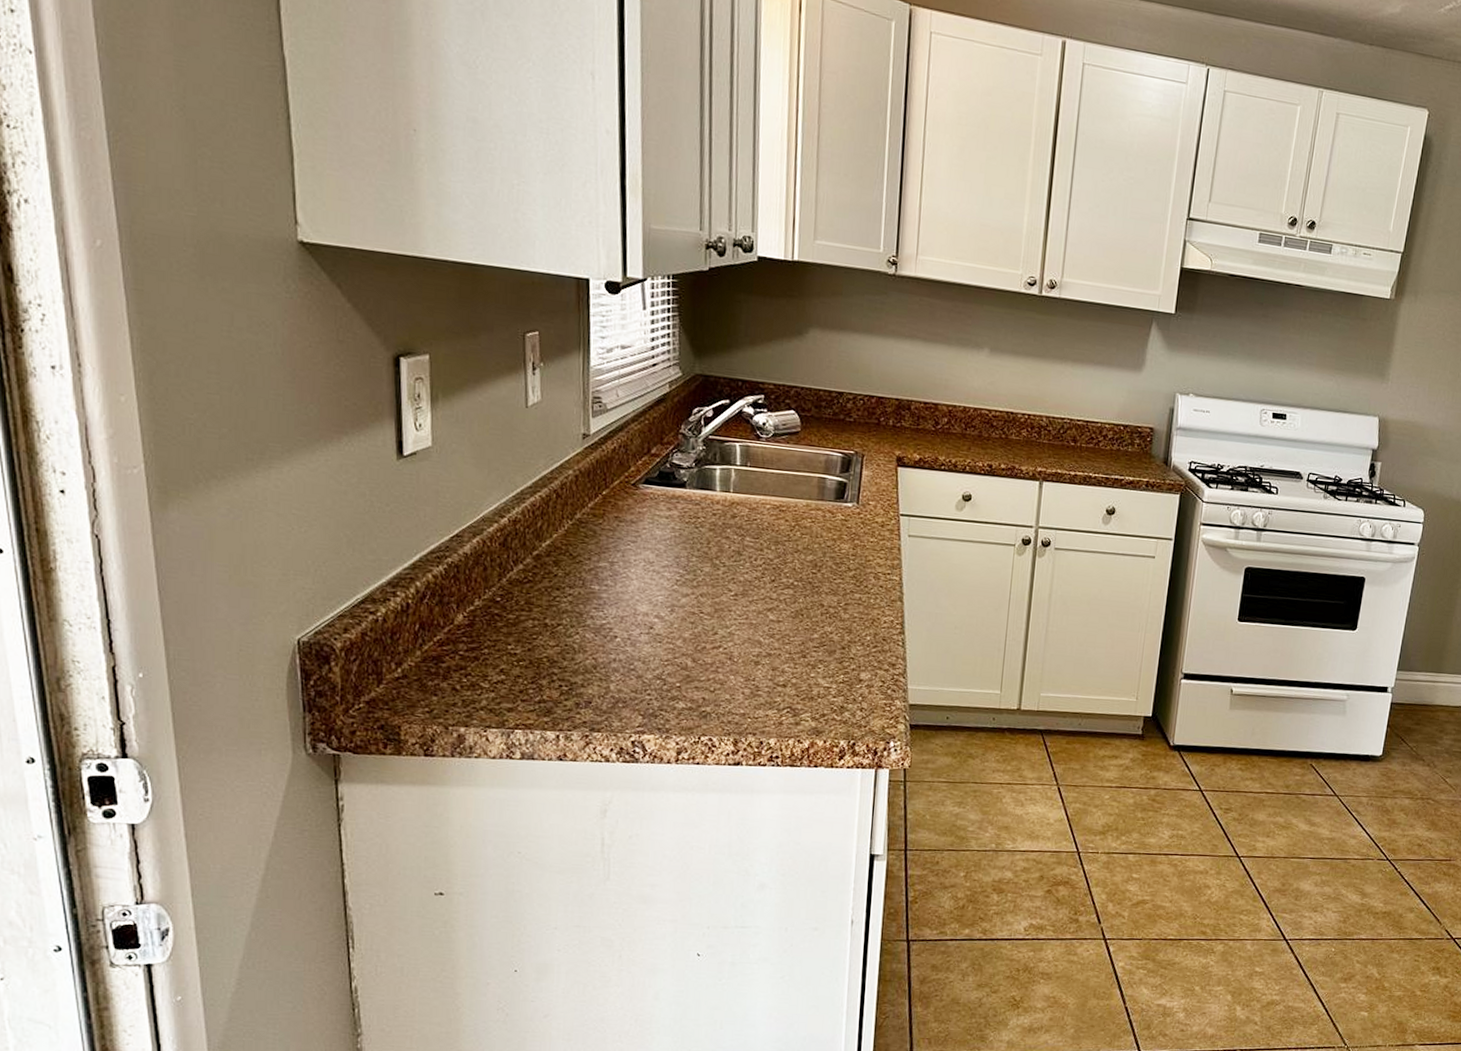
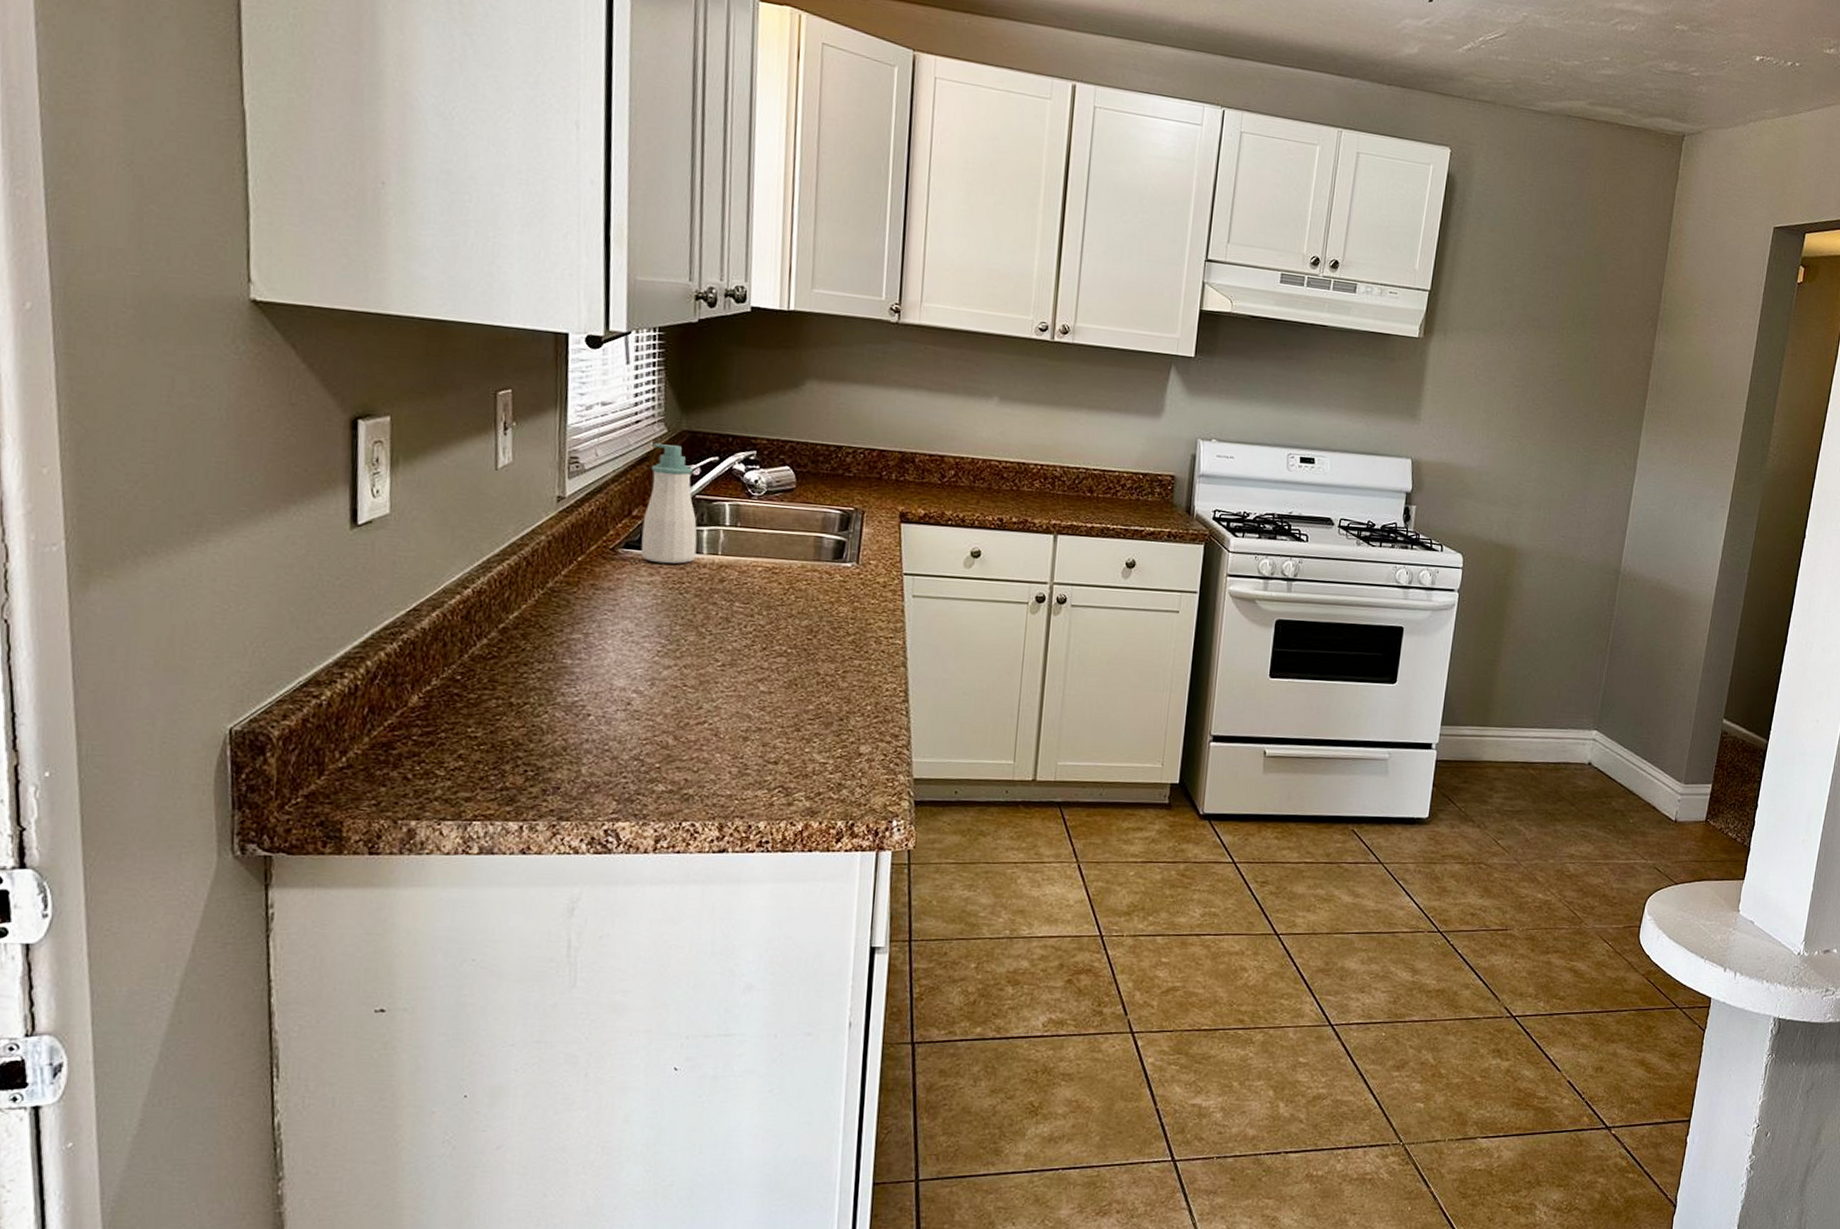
soap bottle: none [659,386,711,500] -> present [640,443,697,564]

